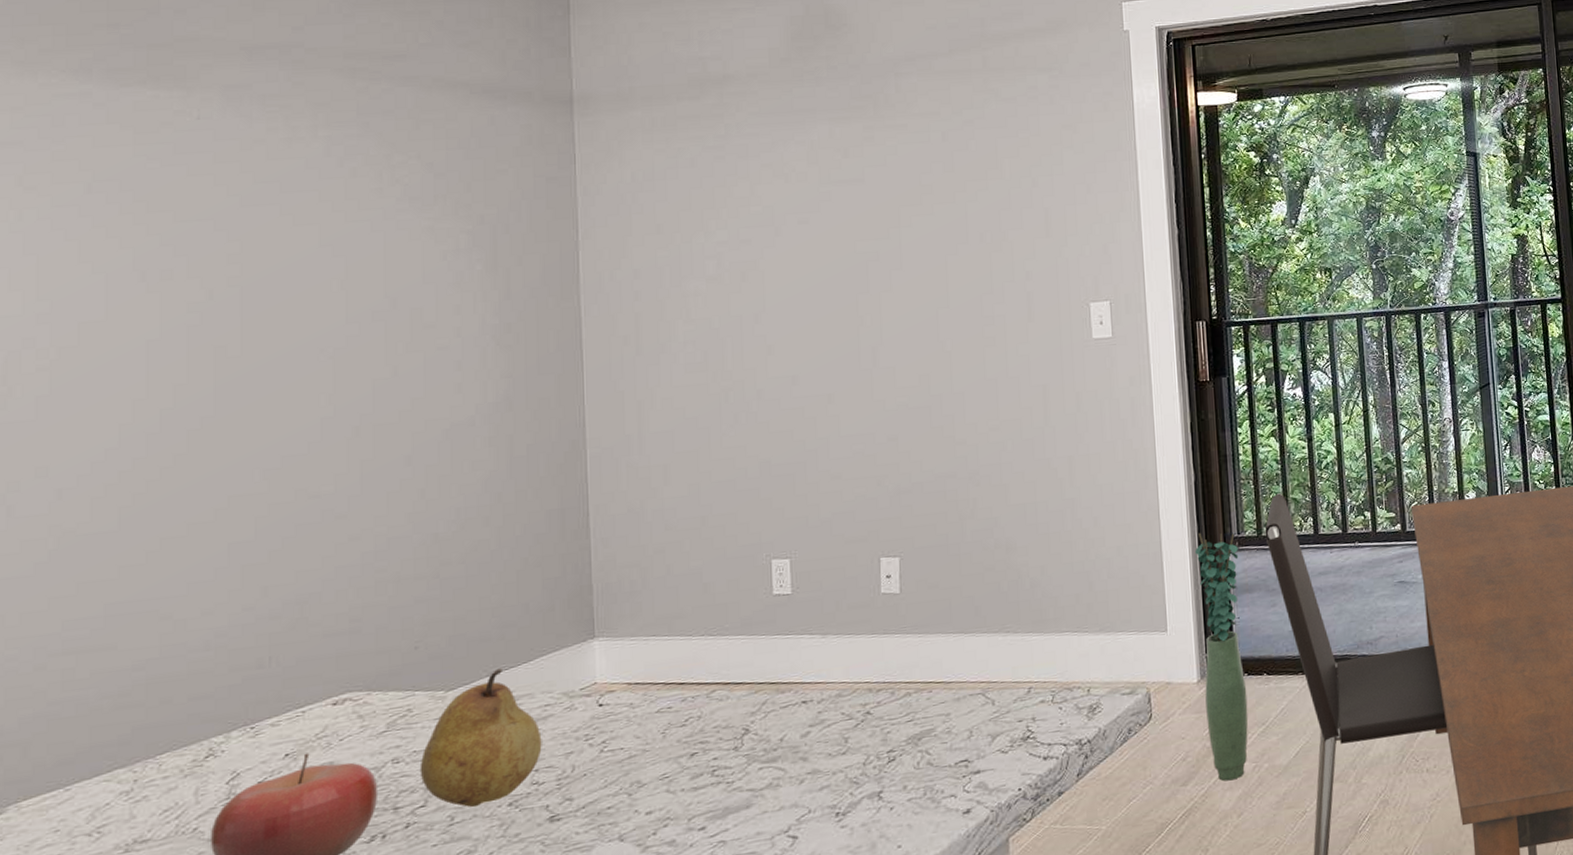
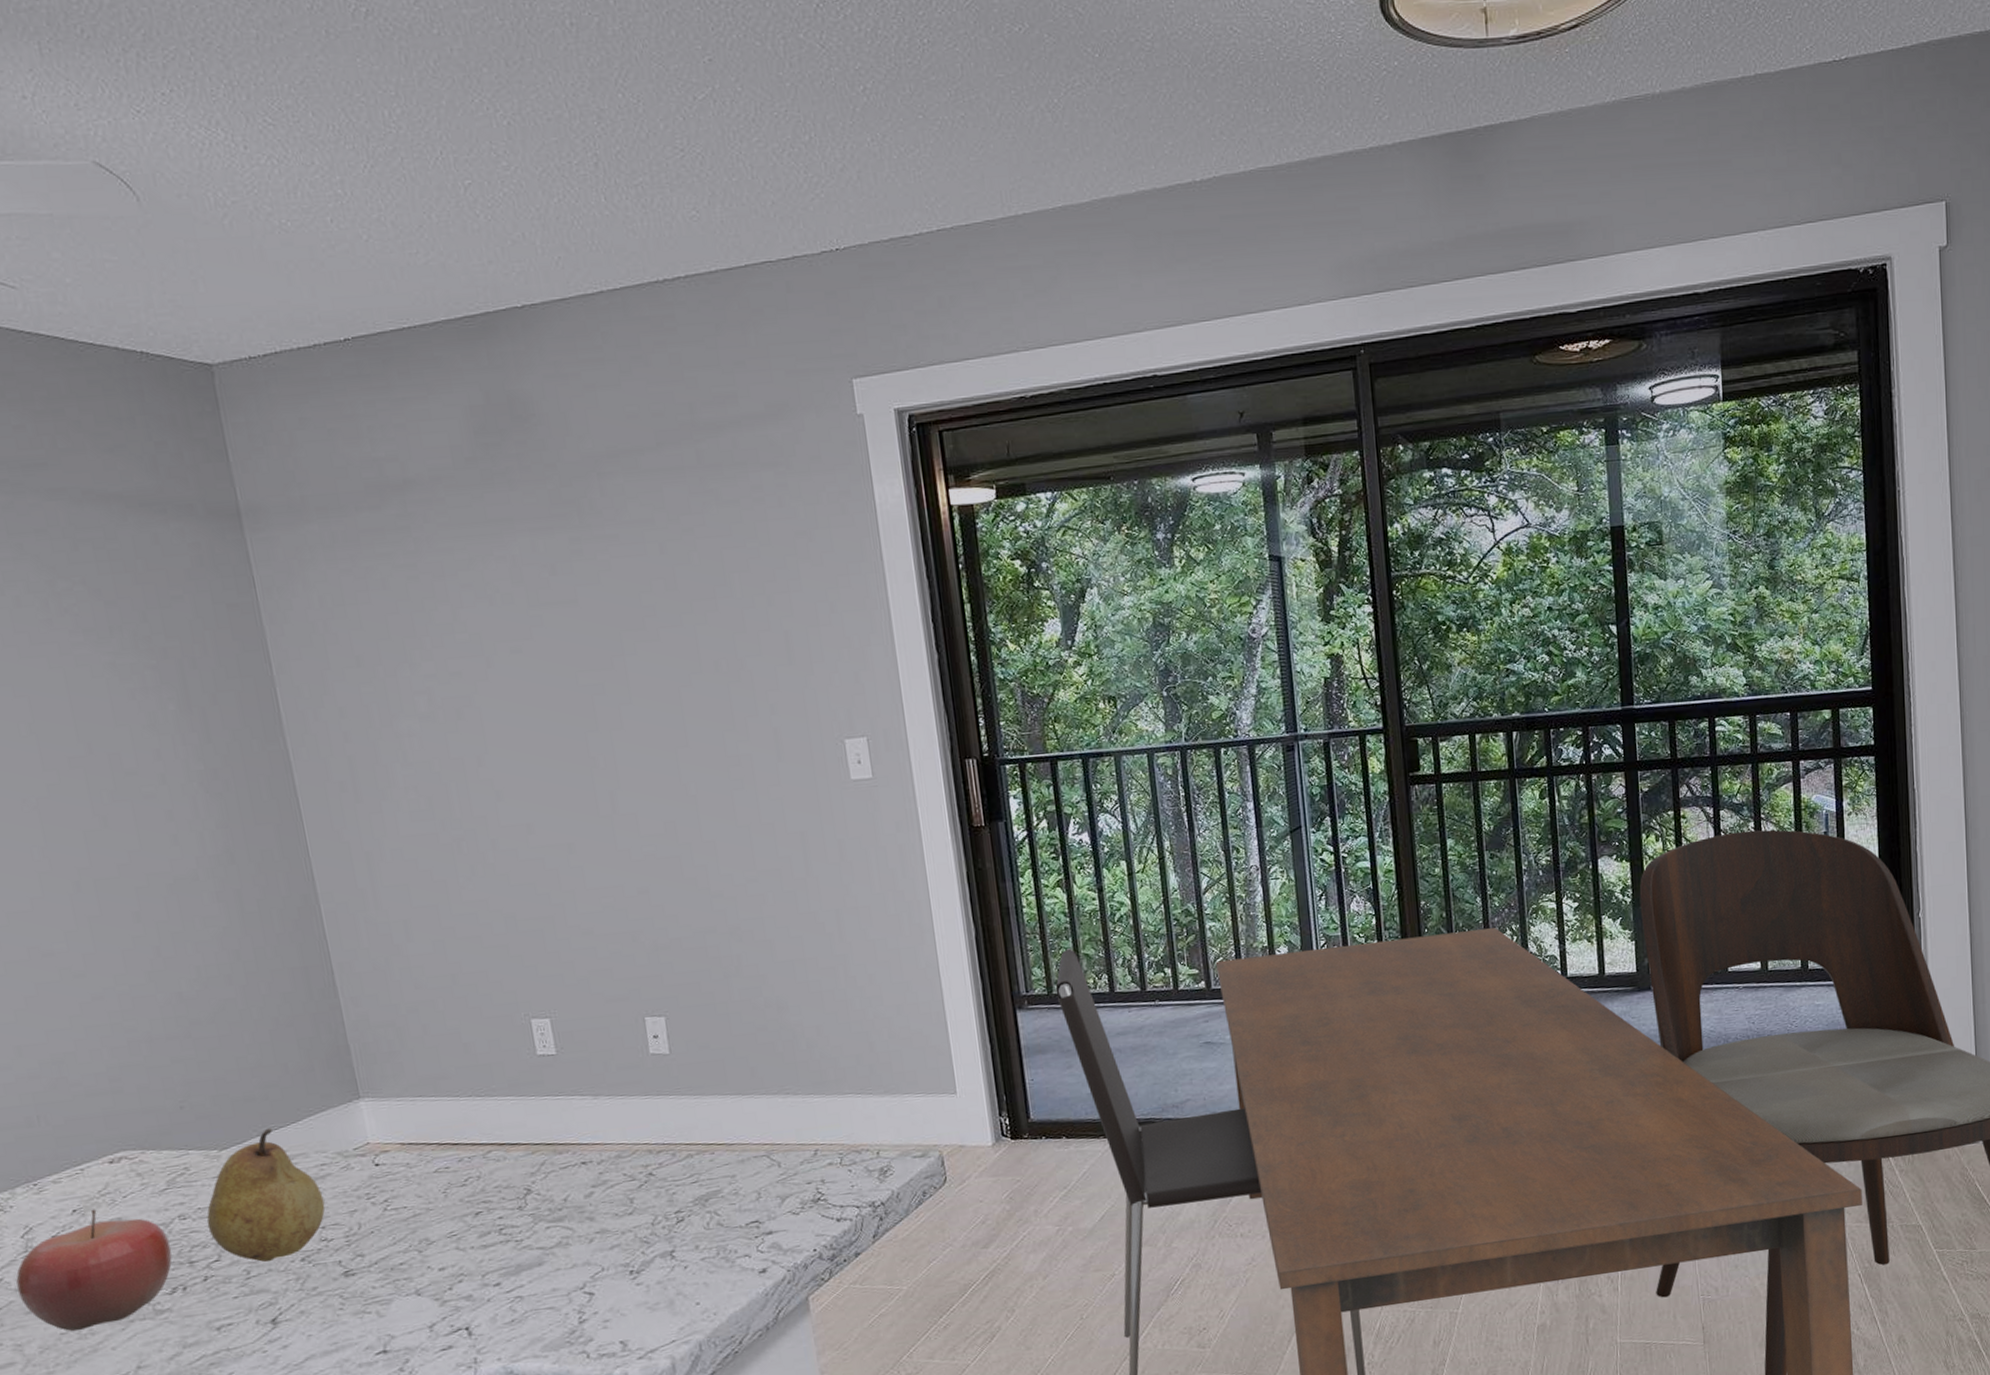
vase: present [1195,532,1249,781] -> none [981,990,1050,1244]

